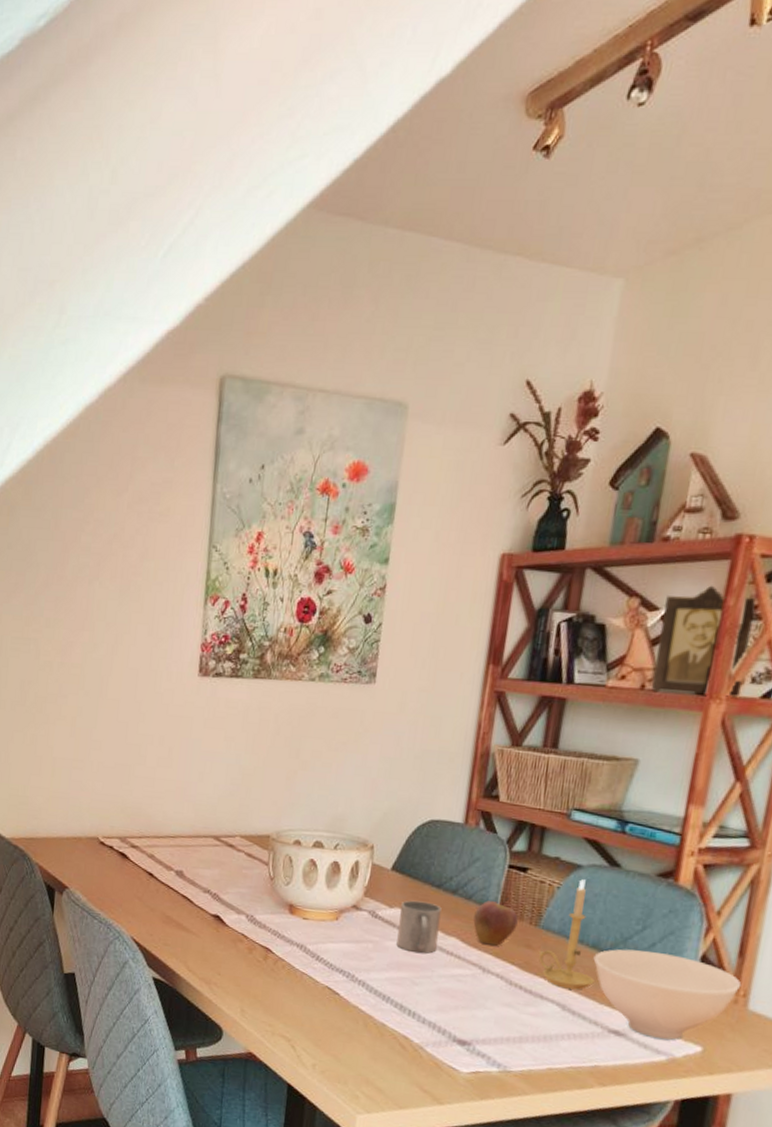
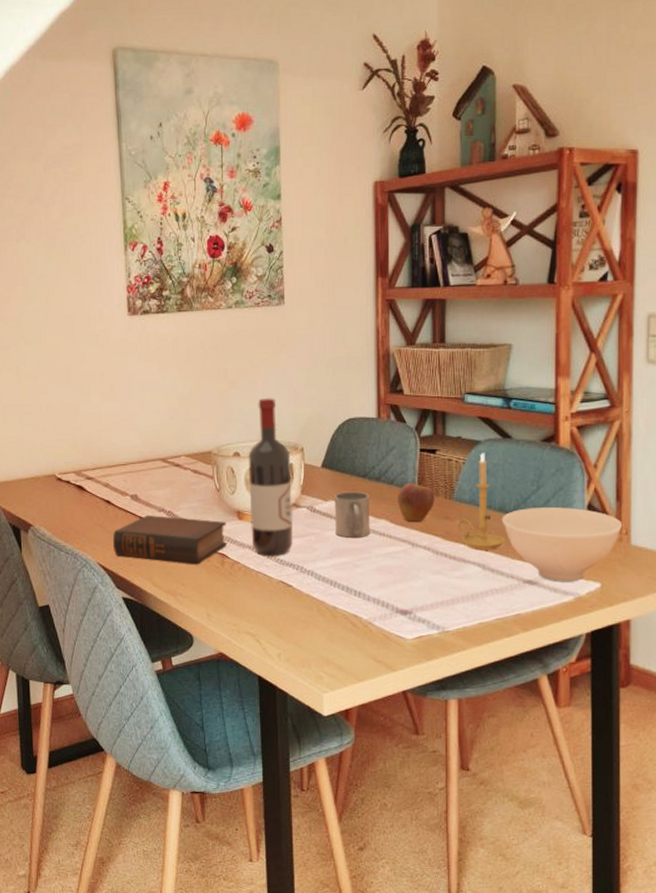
book: none [150,894,276,955] -> present [112,514,227,564]
wine bottle: none [301,784,358,959] -> present [248,397,294,556]
photo frame: present [652,585,756,698] -> none [512,192,583,285]

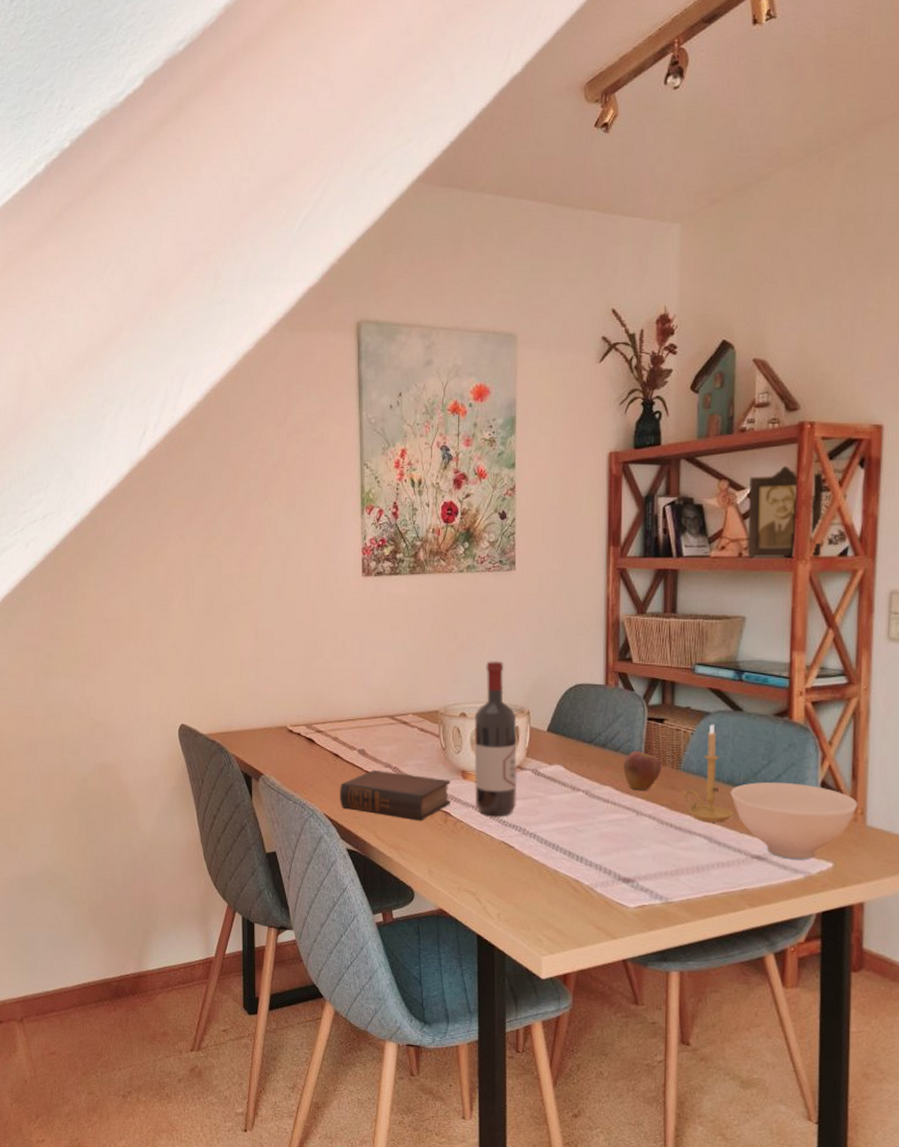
mug: present [334,491,370,538] -> none [558,756,595,803]
photo frame: none [512,192,583,285] -> present [747,465,824,557]

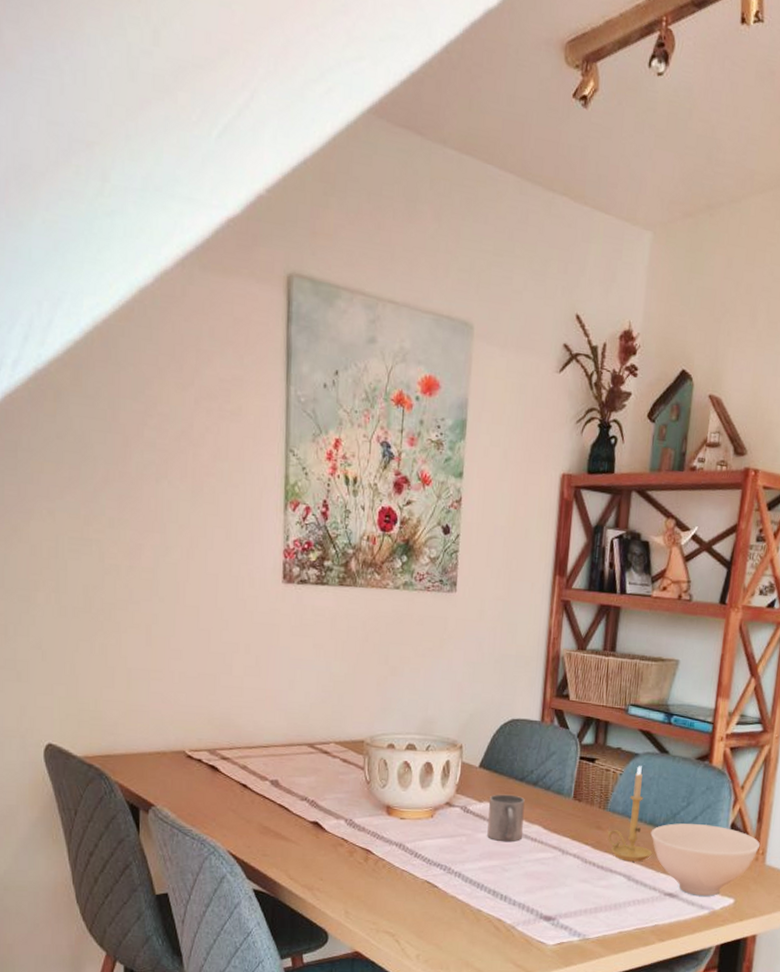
book: present [339,769,451,820] -> none [246,802,374,858]
wine bottle: present [474,660,518,817] -> none [399,689,448,855]
mug: none [558,756,595,803] -> present [487,794,525,842]
fruit: present [623,746,661,790] -> none [552,786,590,829]
photo frame: present [747,465,824,557] -> none [687,510,761,607]

